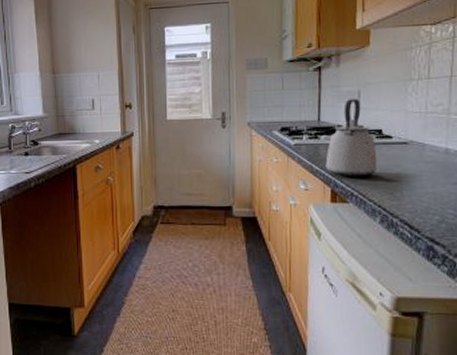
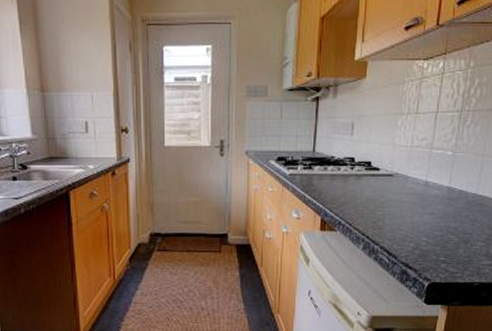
kettle: present [325,99,378,177] -> none [317,131,365,207]

